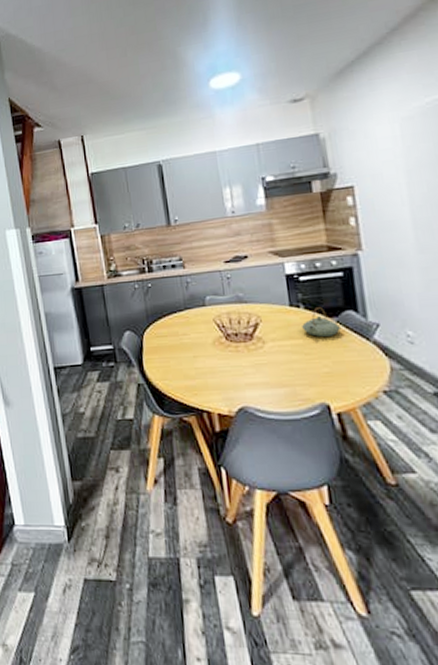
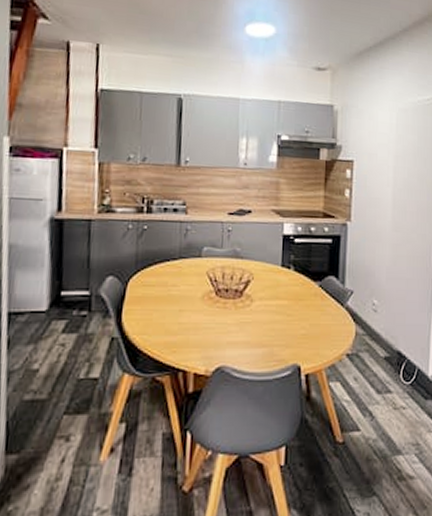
teapot: present [302,307,341,337] -> none [289,270,321,299]

